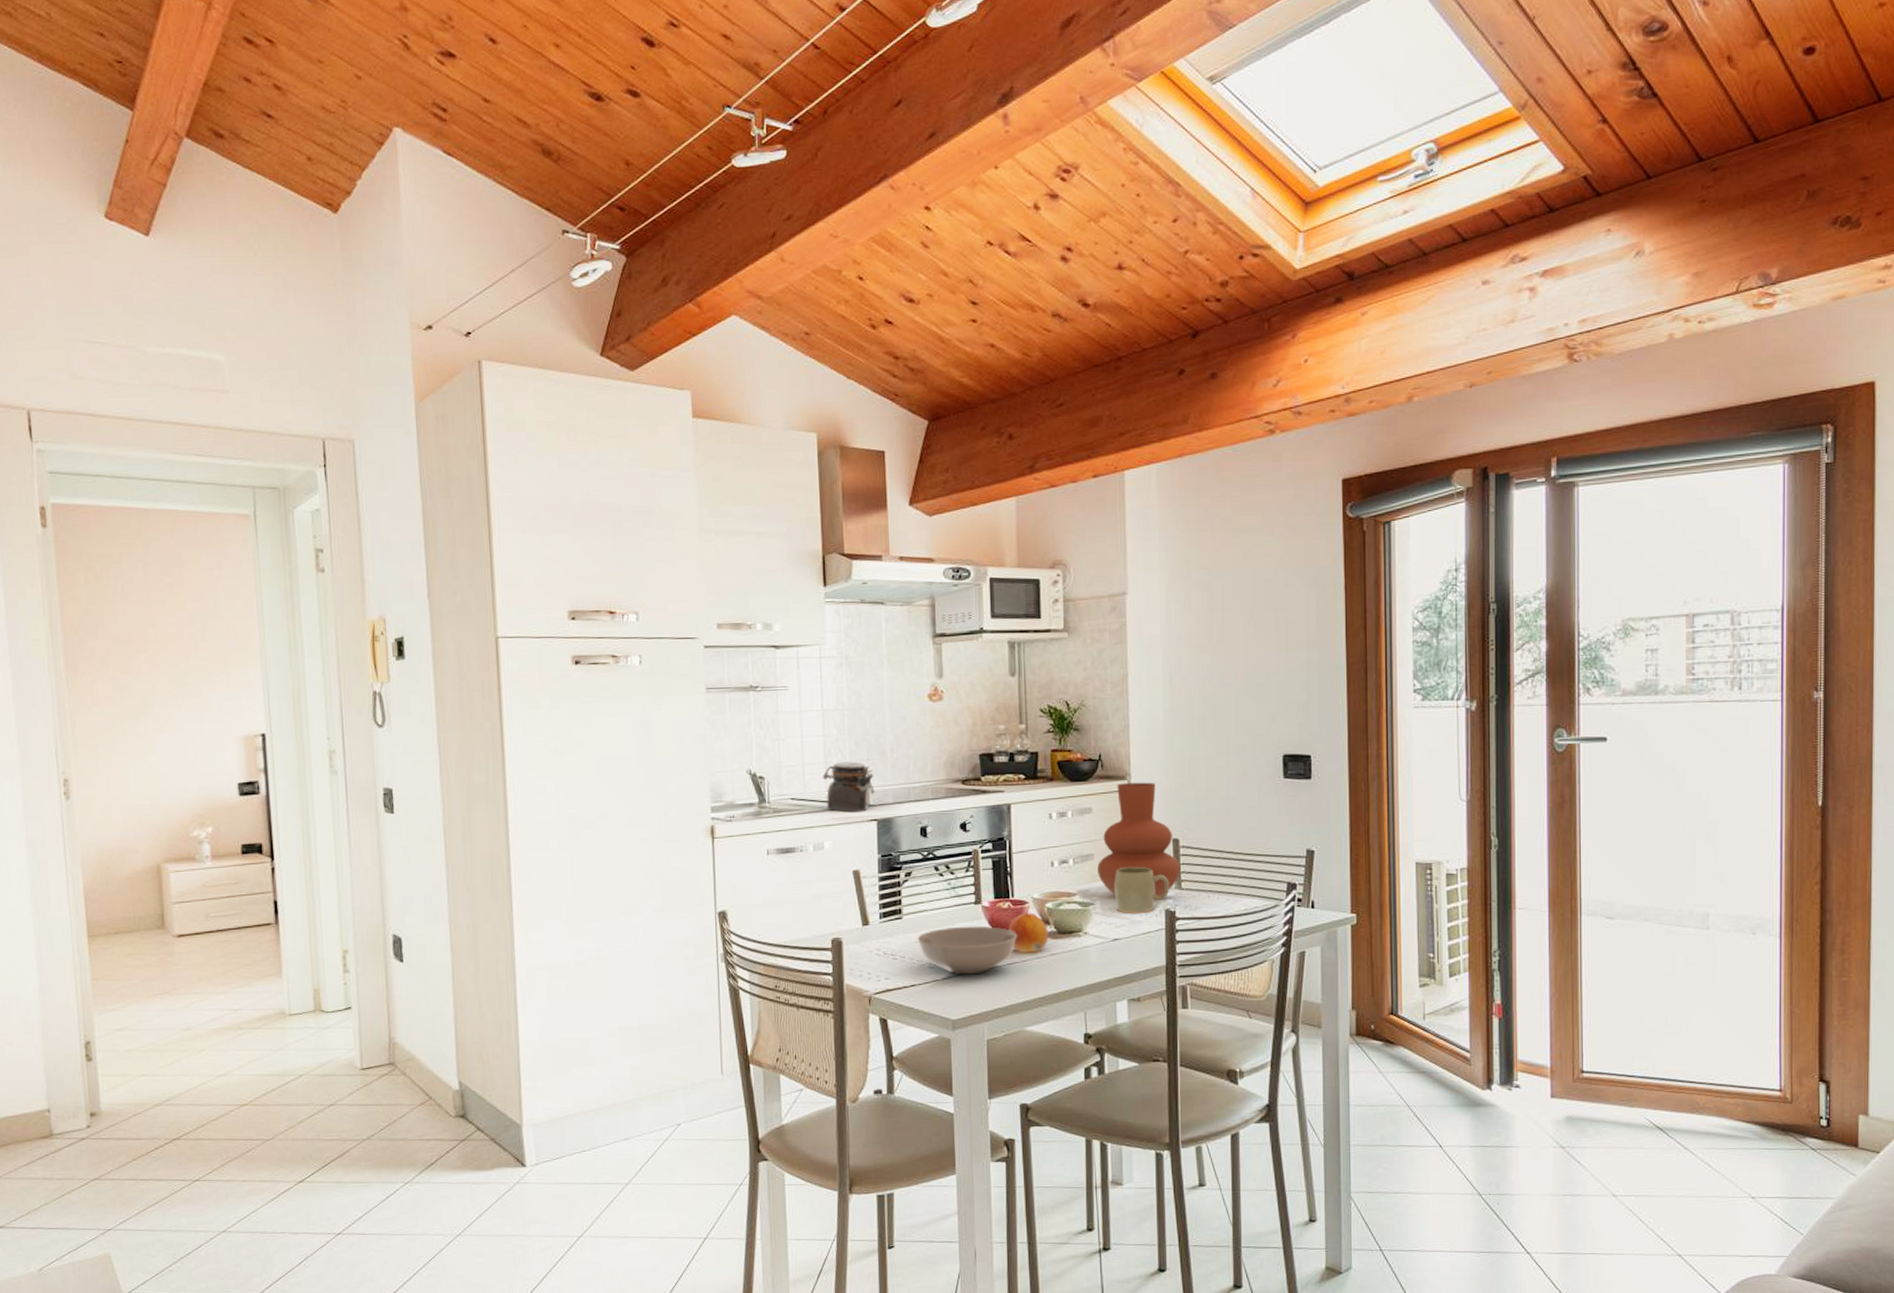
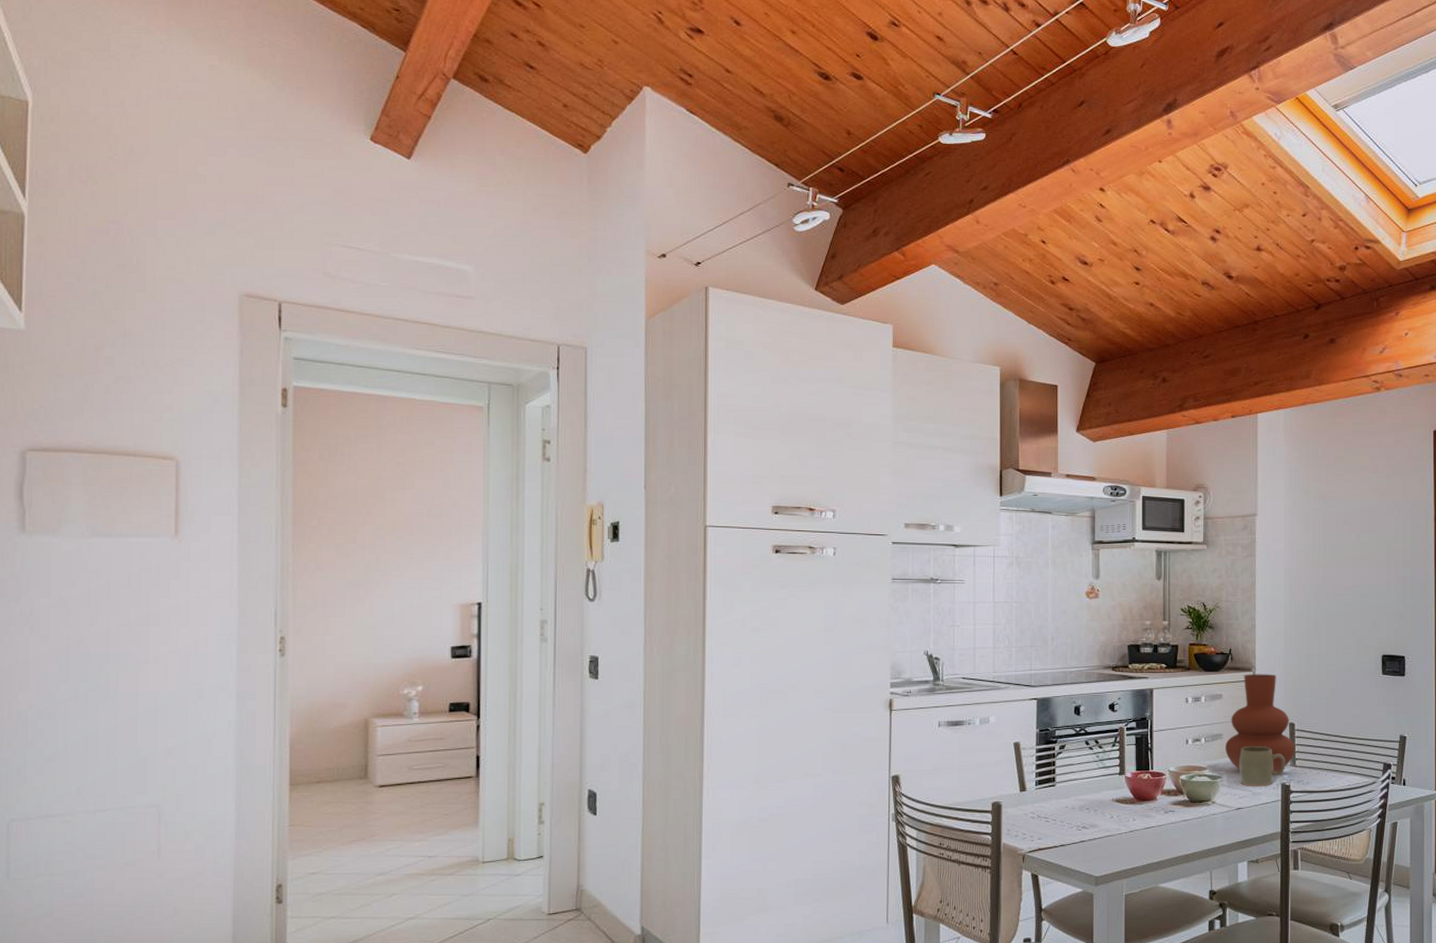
jar: present [822,762,875,813] -> none [991,648,1036,692]
bowl: present [917,926,1017,975] -> none [1068,794,1154,837]
fruit: present [1008,913,1049,953] -> none [1147,783,1182,819]

